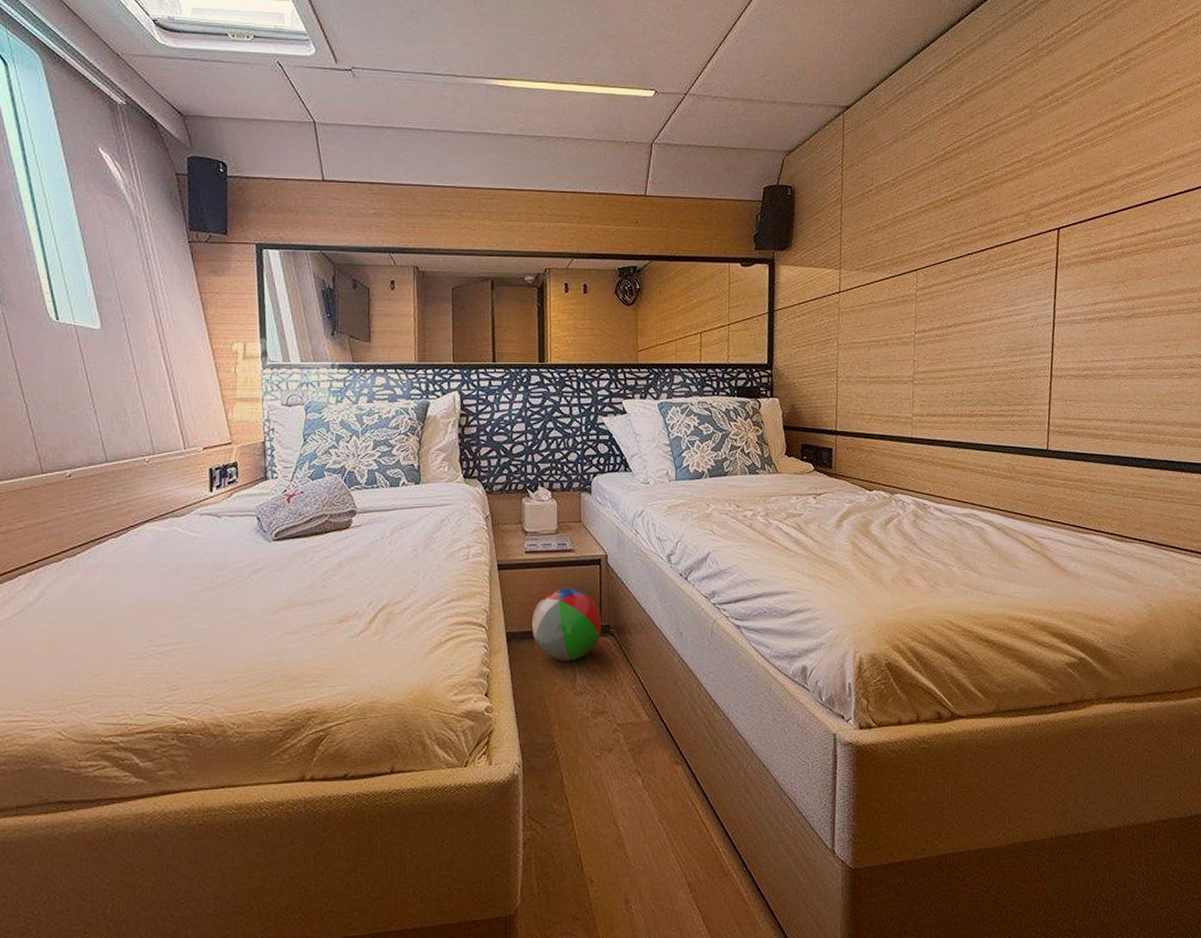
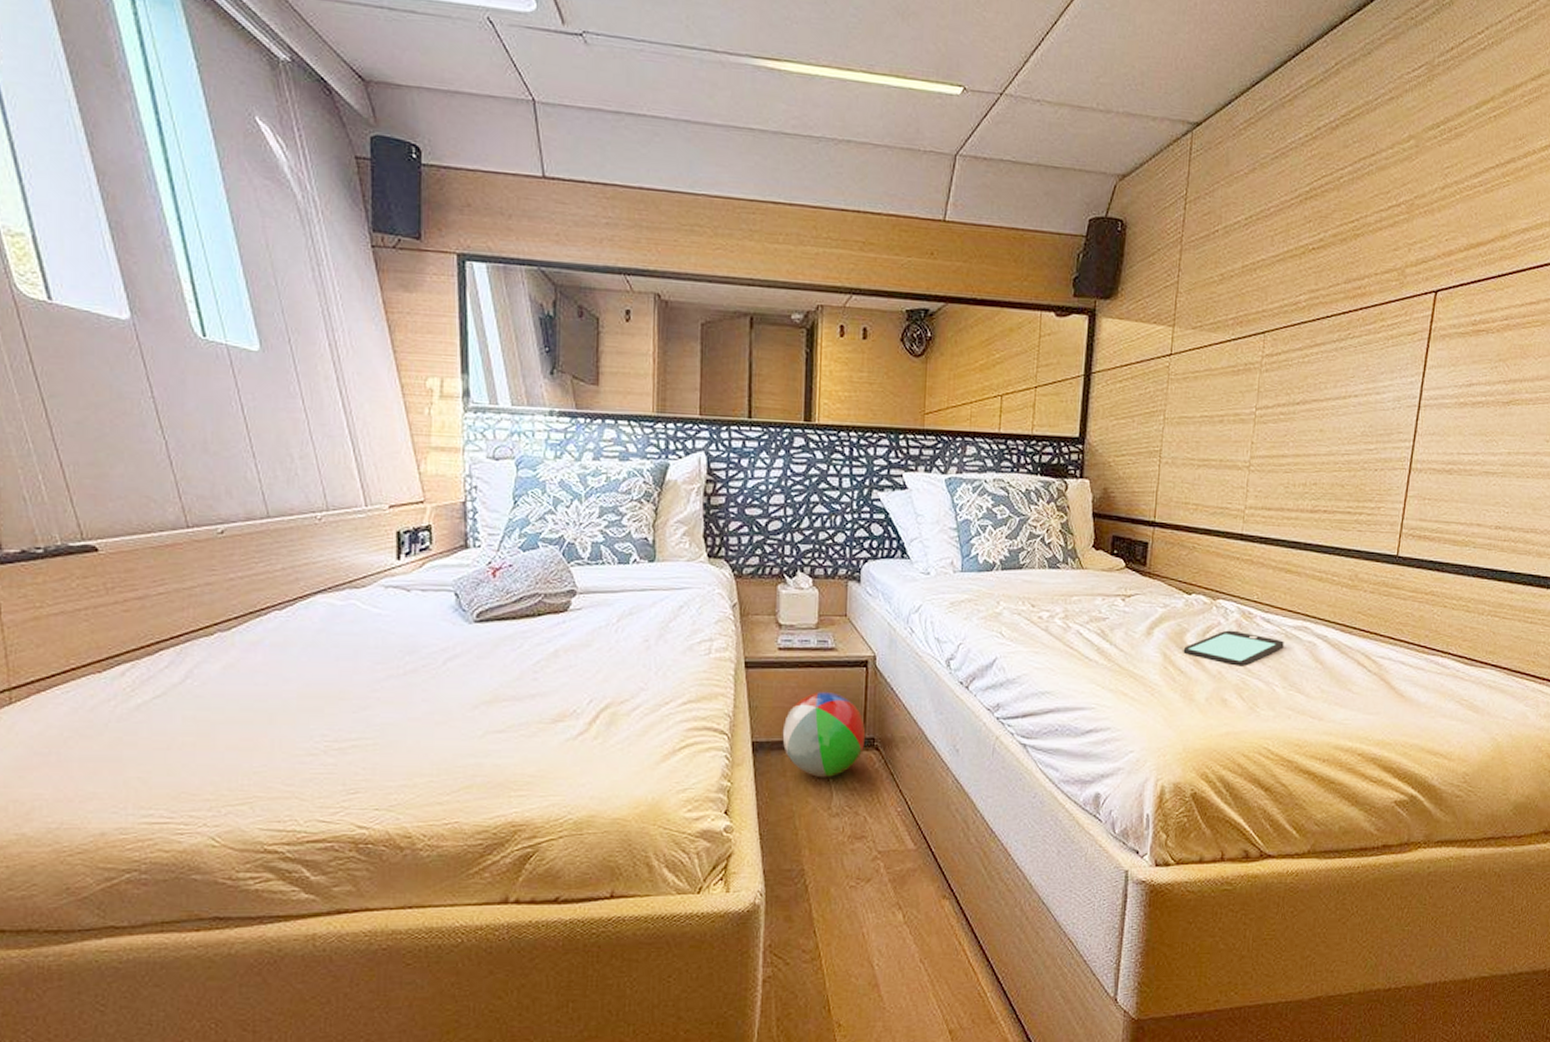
tablet: none [869,520,956,551] -> present [1183,630,1284,666]

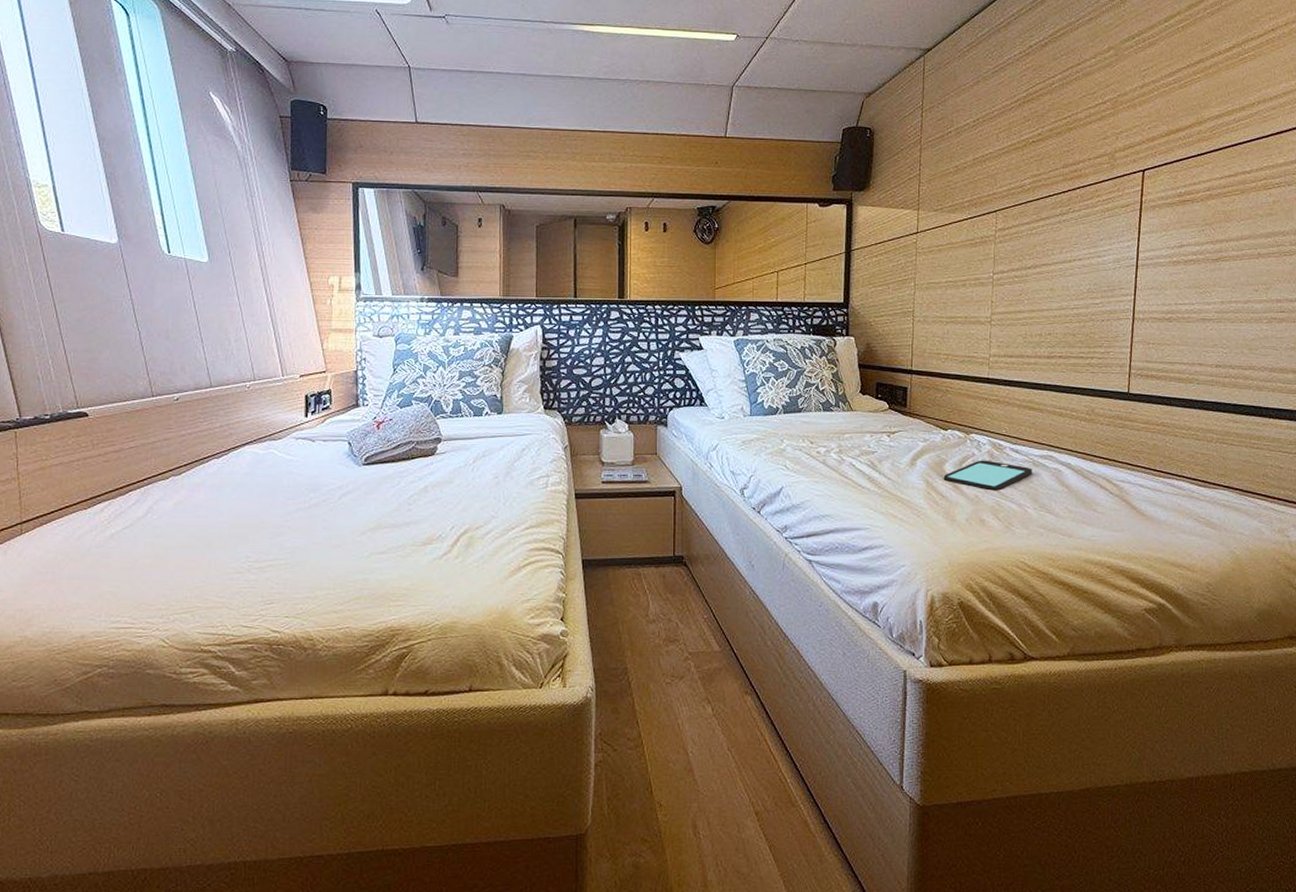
beach ball: present [782,691,866,778] -> none [606,516,676,590]

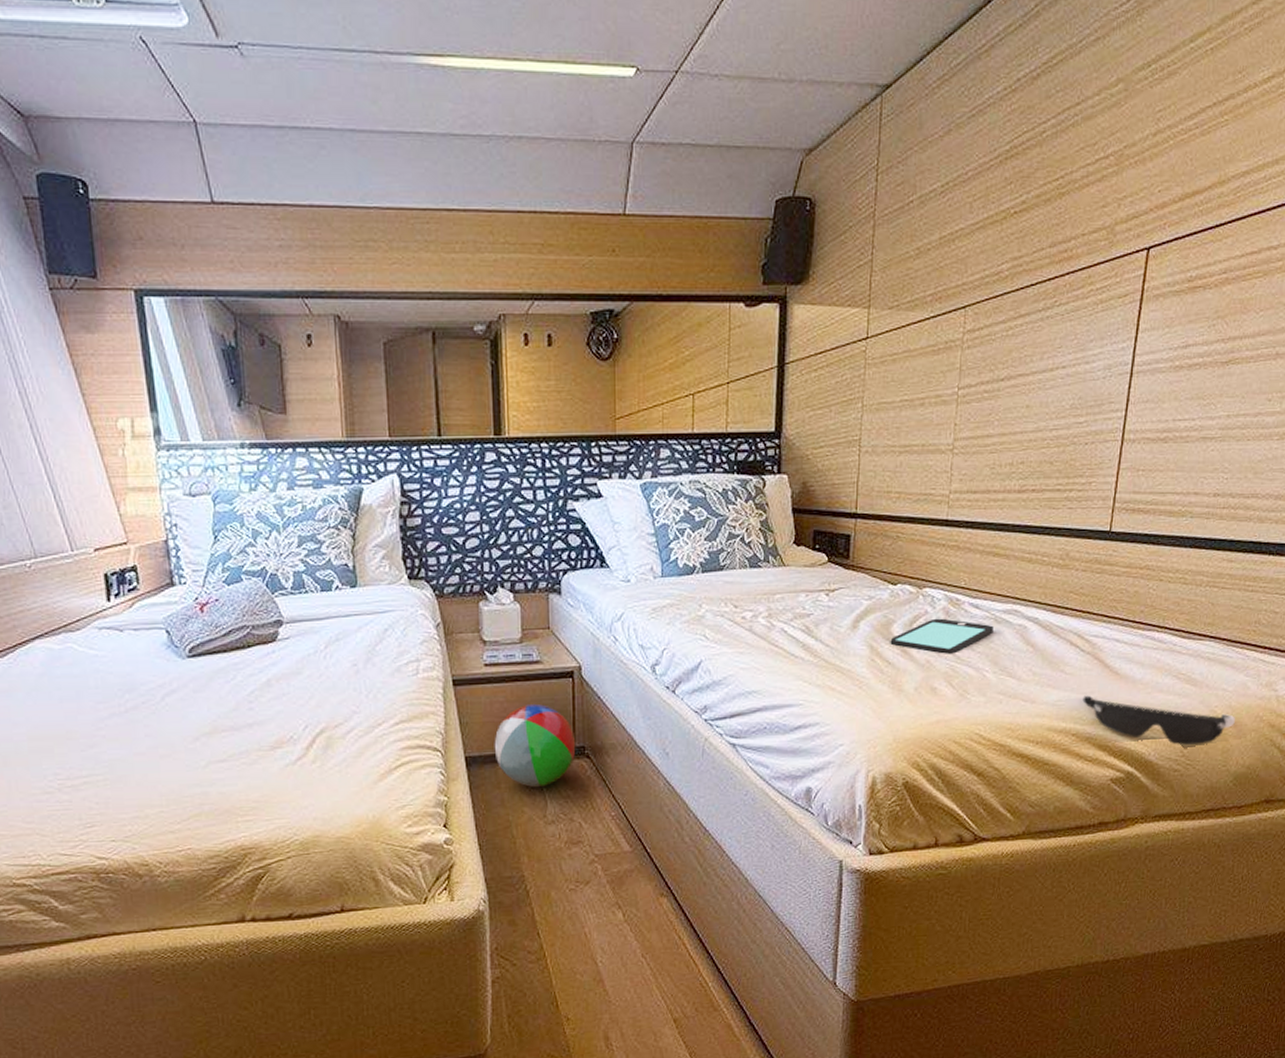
beach ball: none [606,516,676,590] -> present [494,703,576,788]
sunglasses: none [1114,533,1253,583] -> present [1082,695,1235,746]

